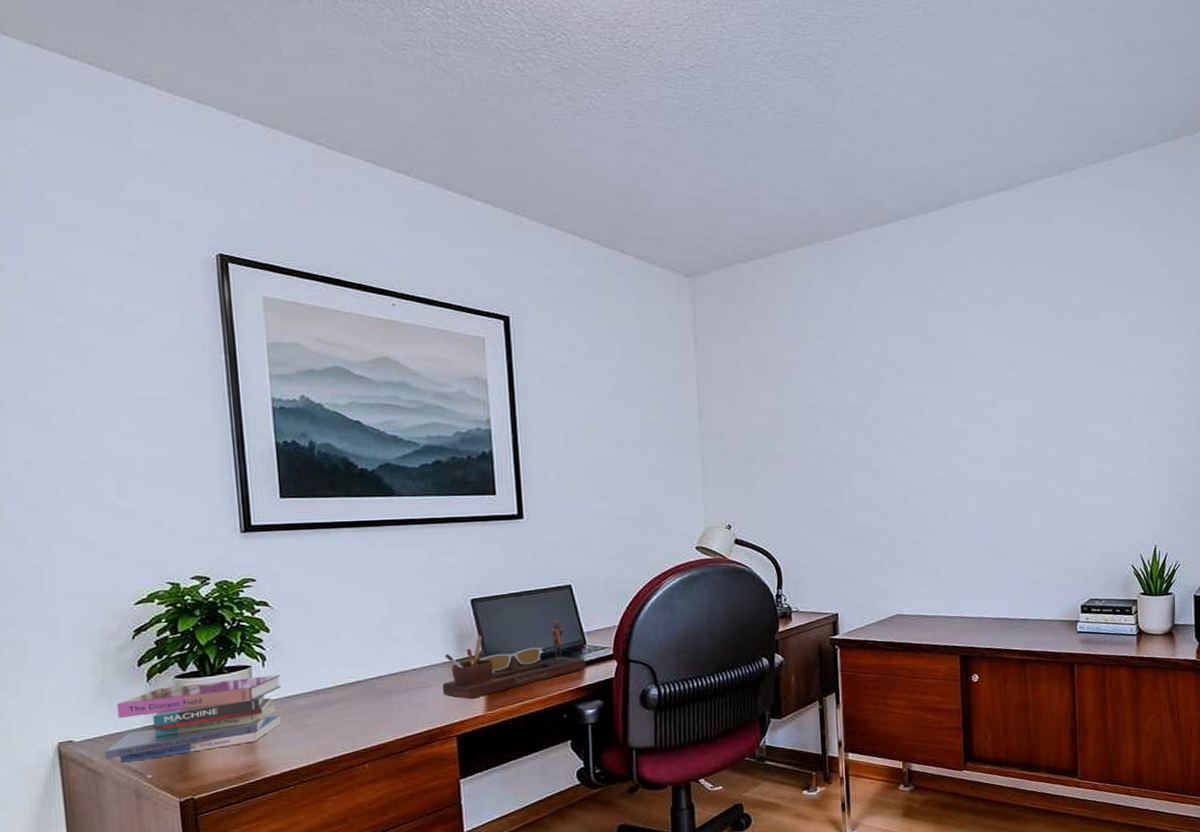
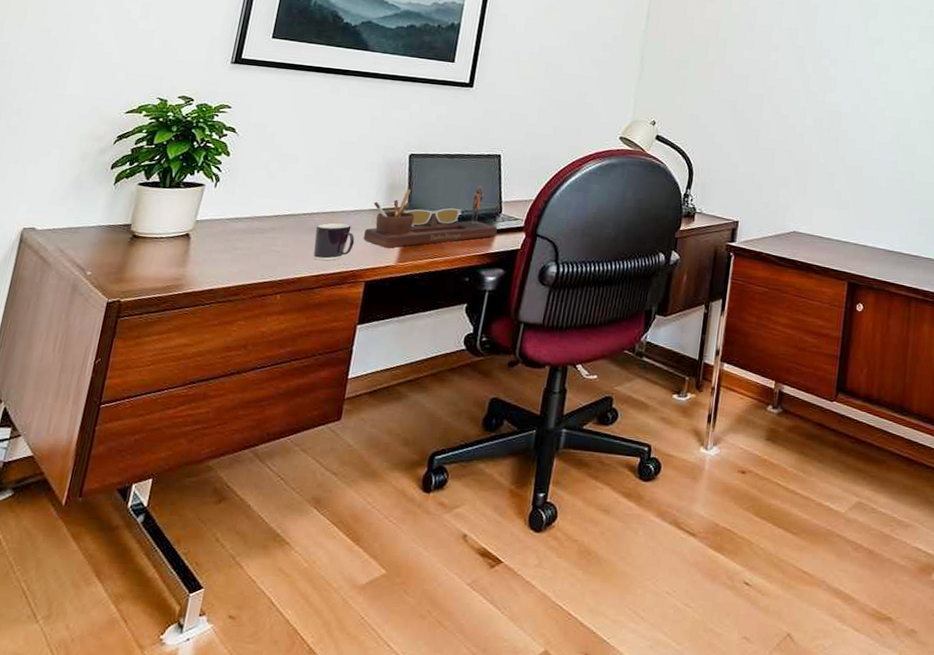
books: present [105,675,282,764] -> none [57,192,228,257]
mug: none [388,681,435,723] -> present [313,222,355,261]

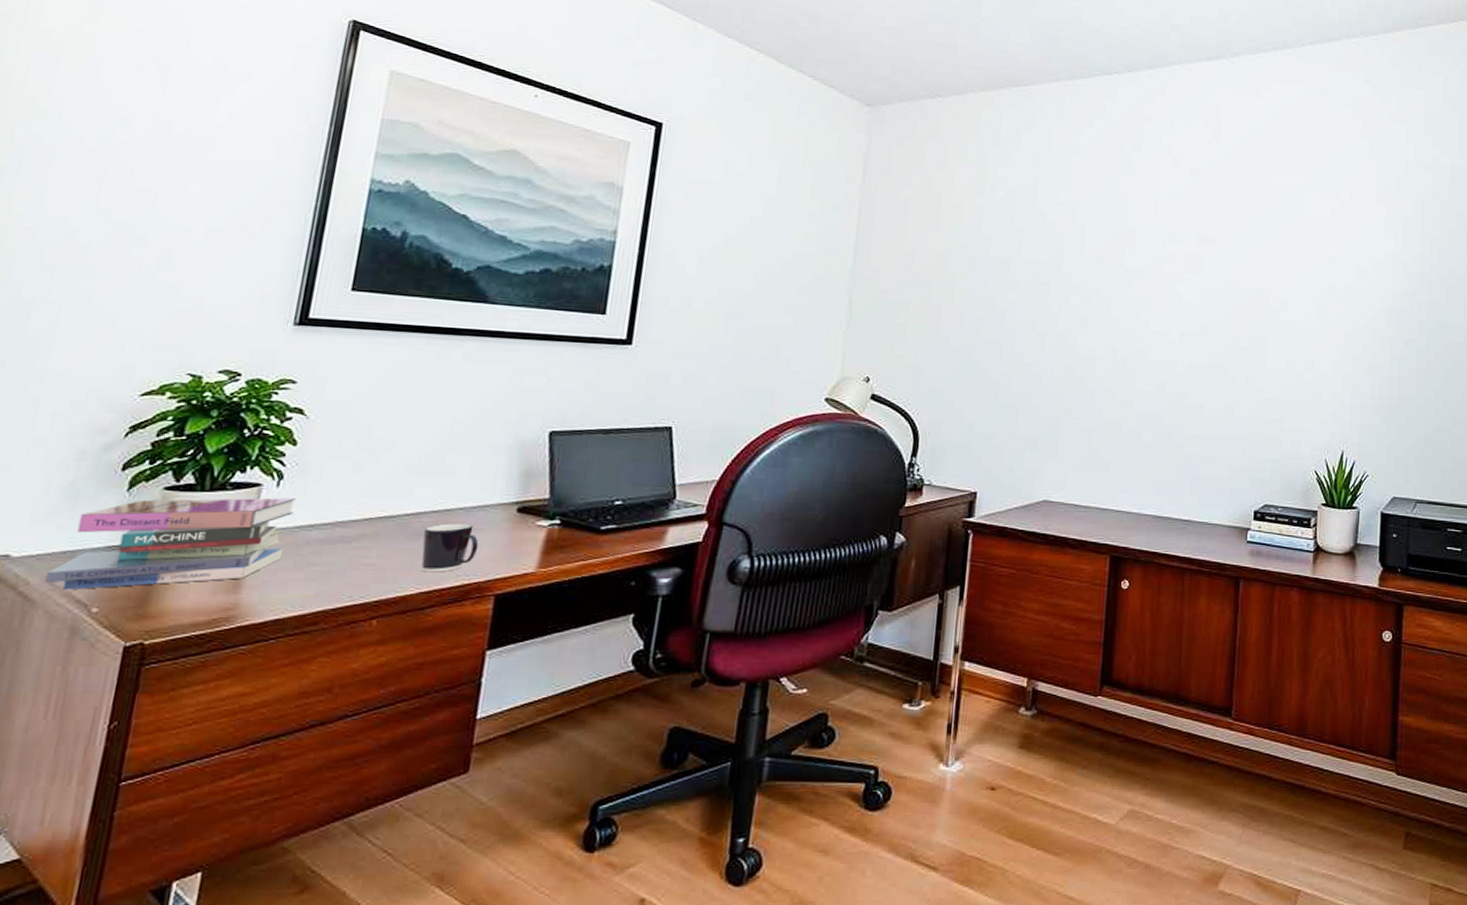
books: none [57,192,228,257] -> present [45,497,296,591]
desk organizer: present [363,186,498,248] -> none [490,466,672,551]

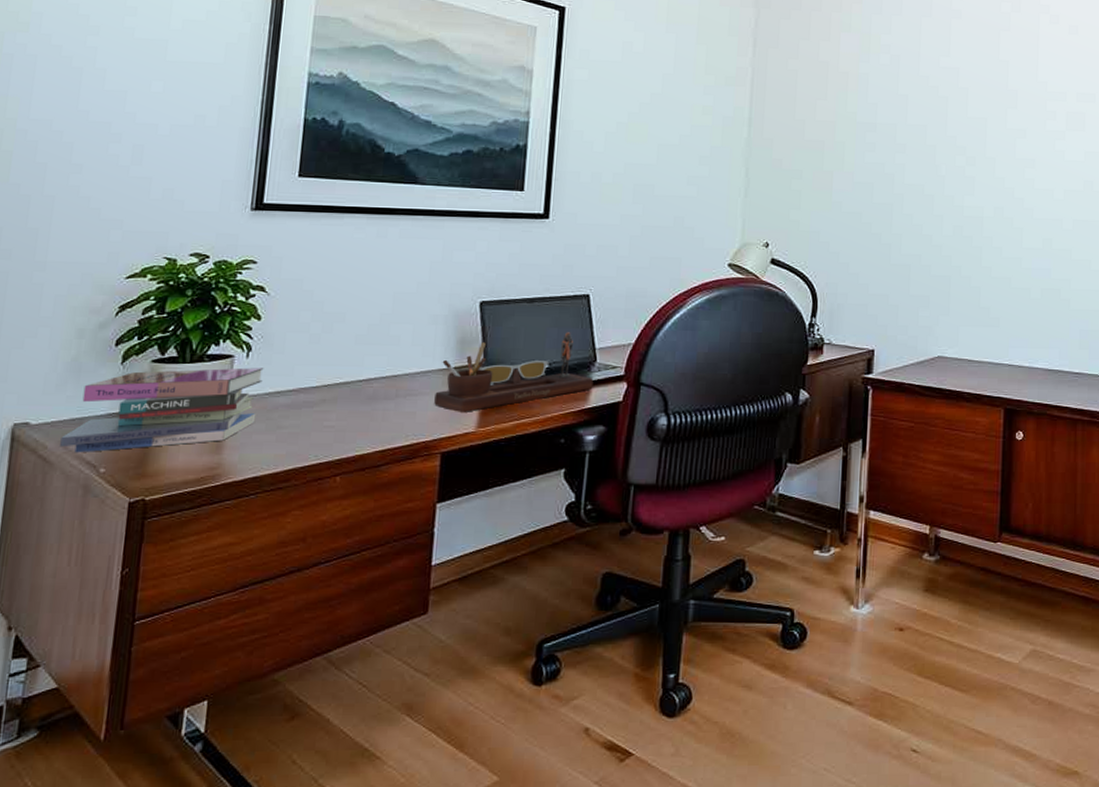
mug: present [421,523,479,573] -> none [375,388,424,433]
desk organizer: none [490,466,672,551] -> present [434,332,594,412]

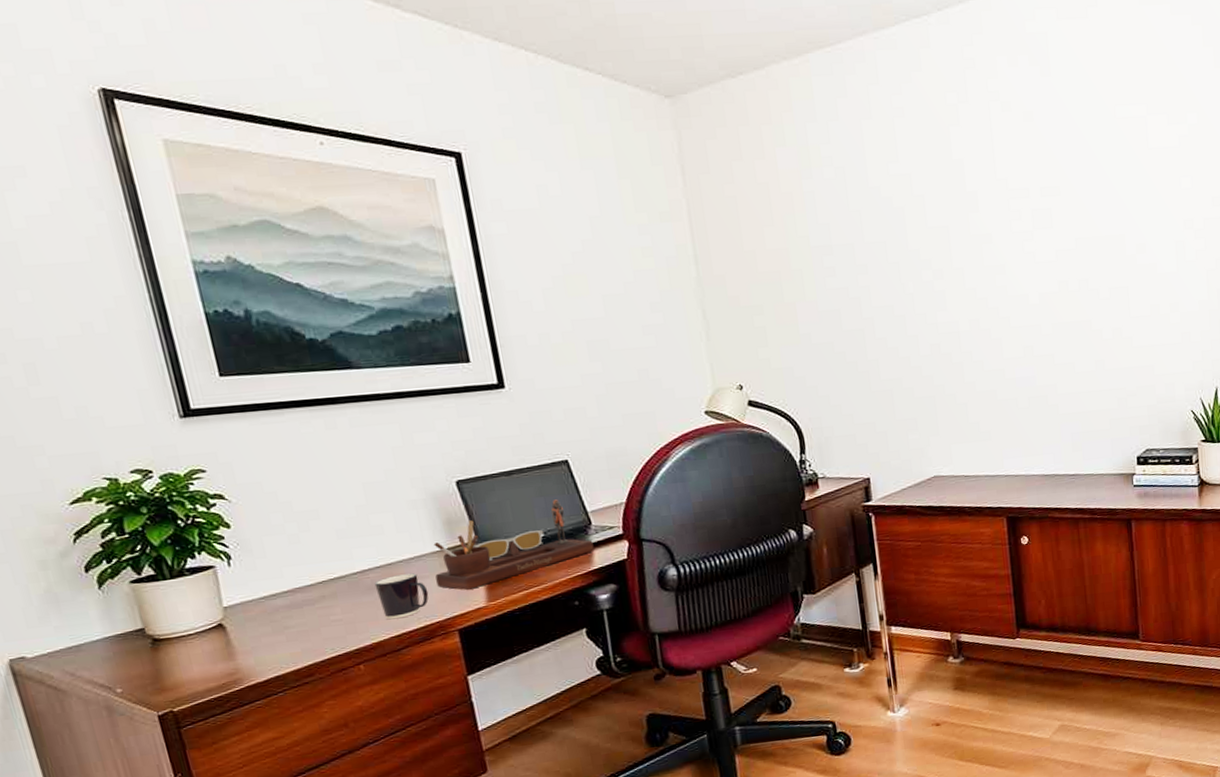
books: present [60,367,264,453] -> none [64,574,260,679]
mug: none [375,388,424,433] -> present [374,573,429,620]

